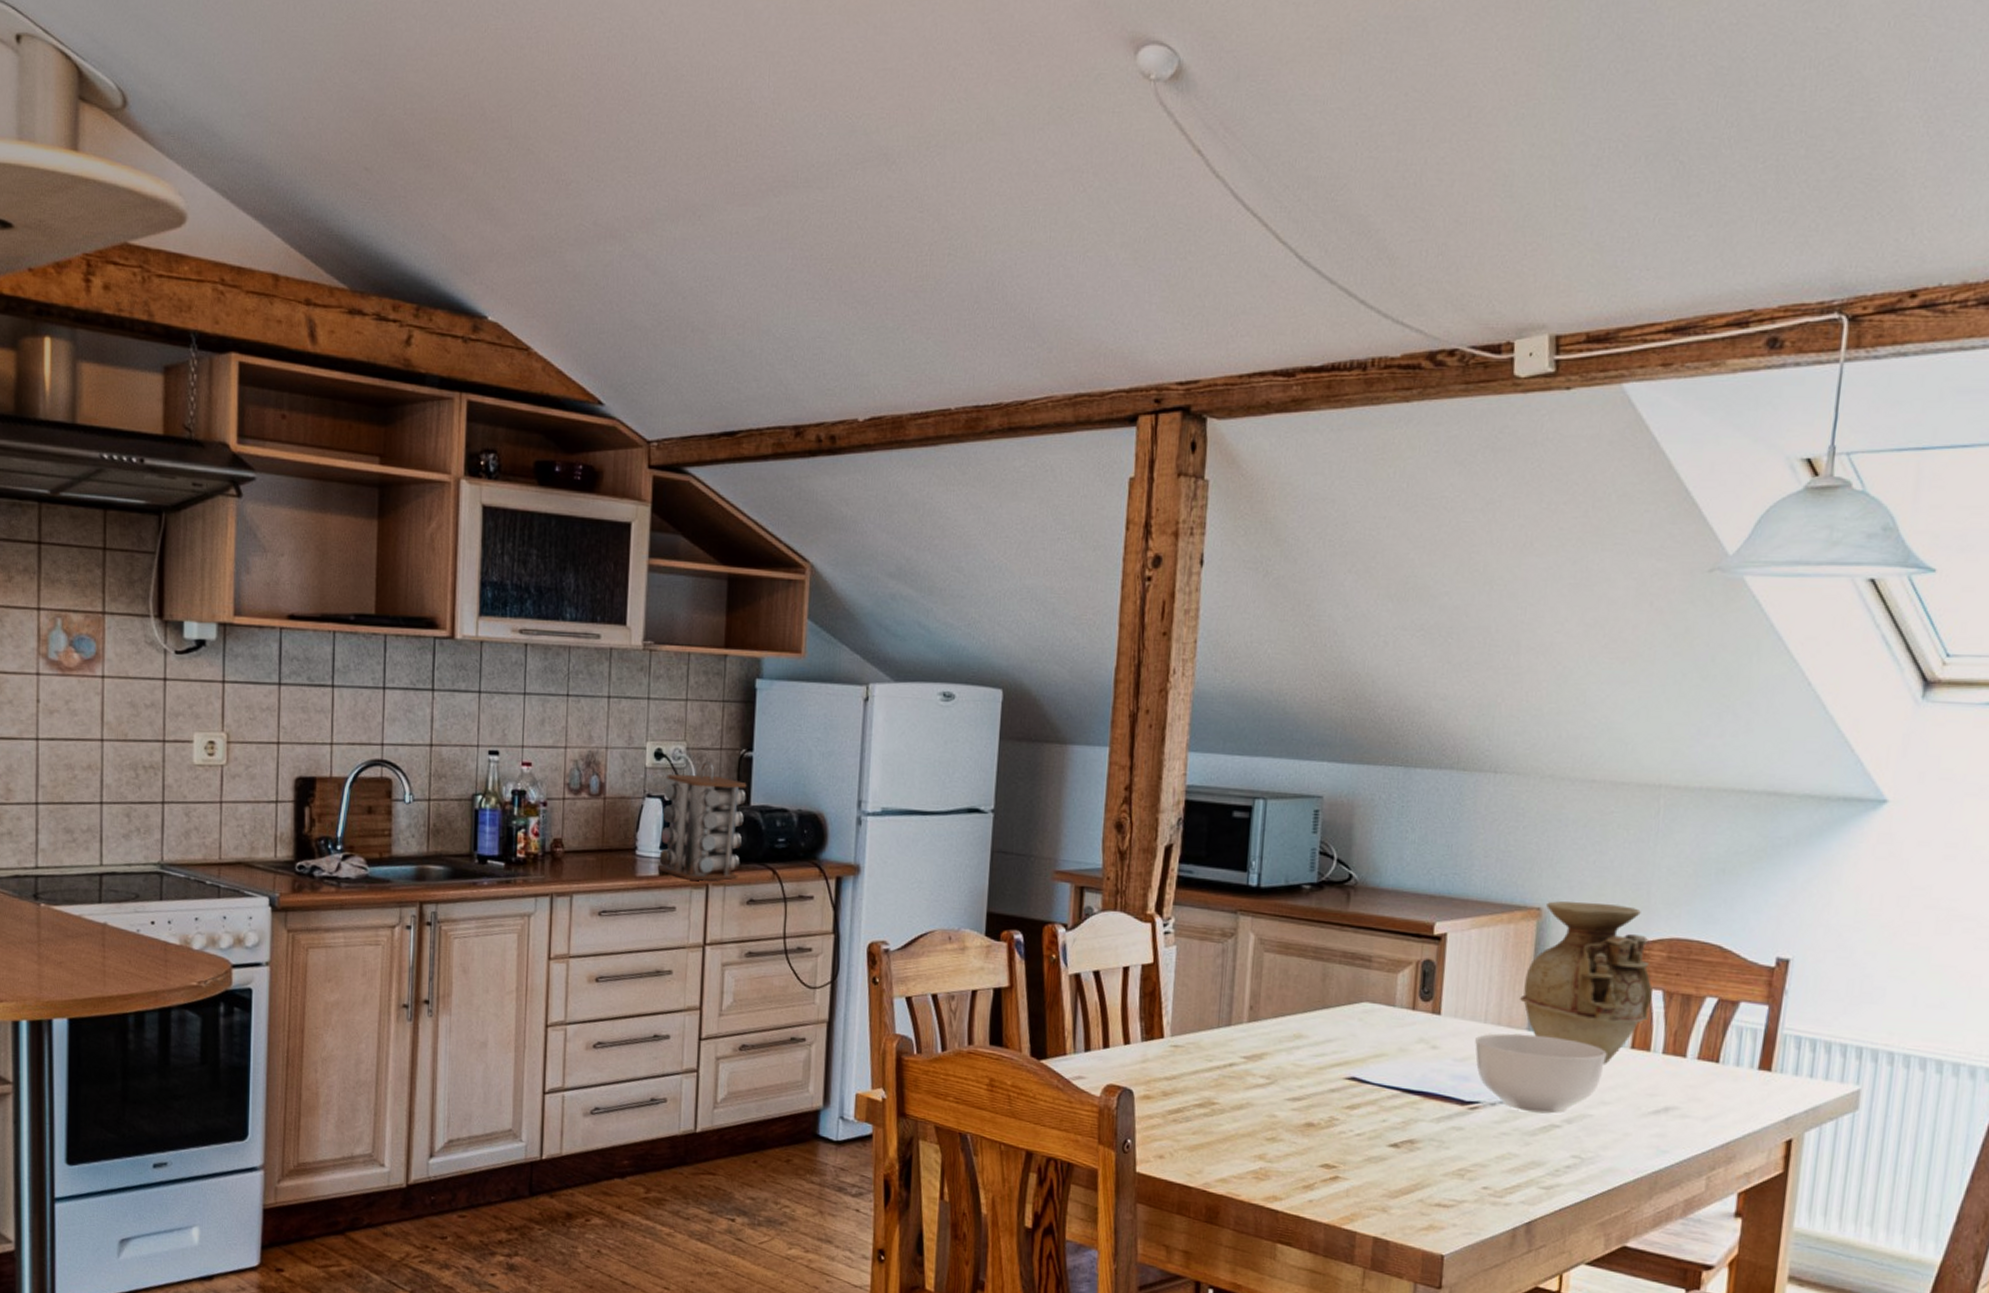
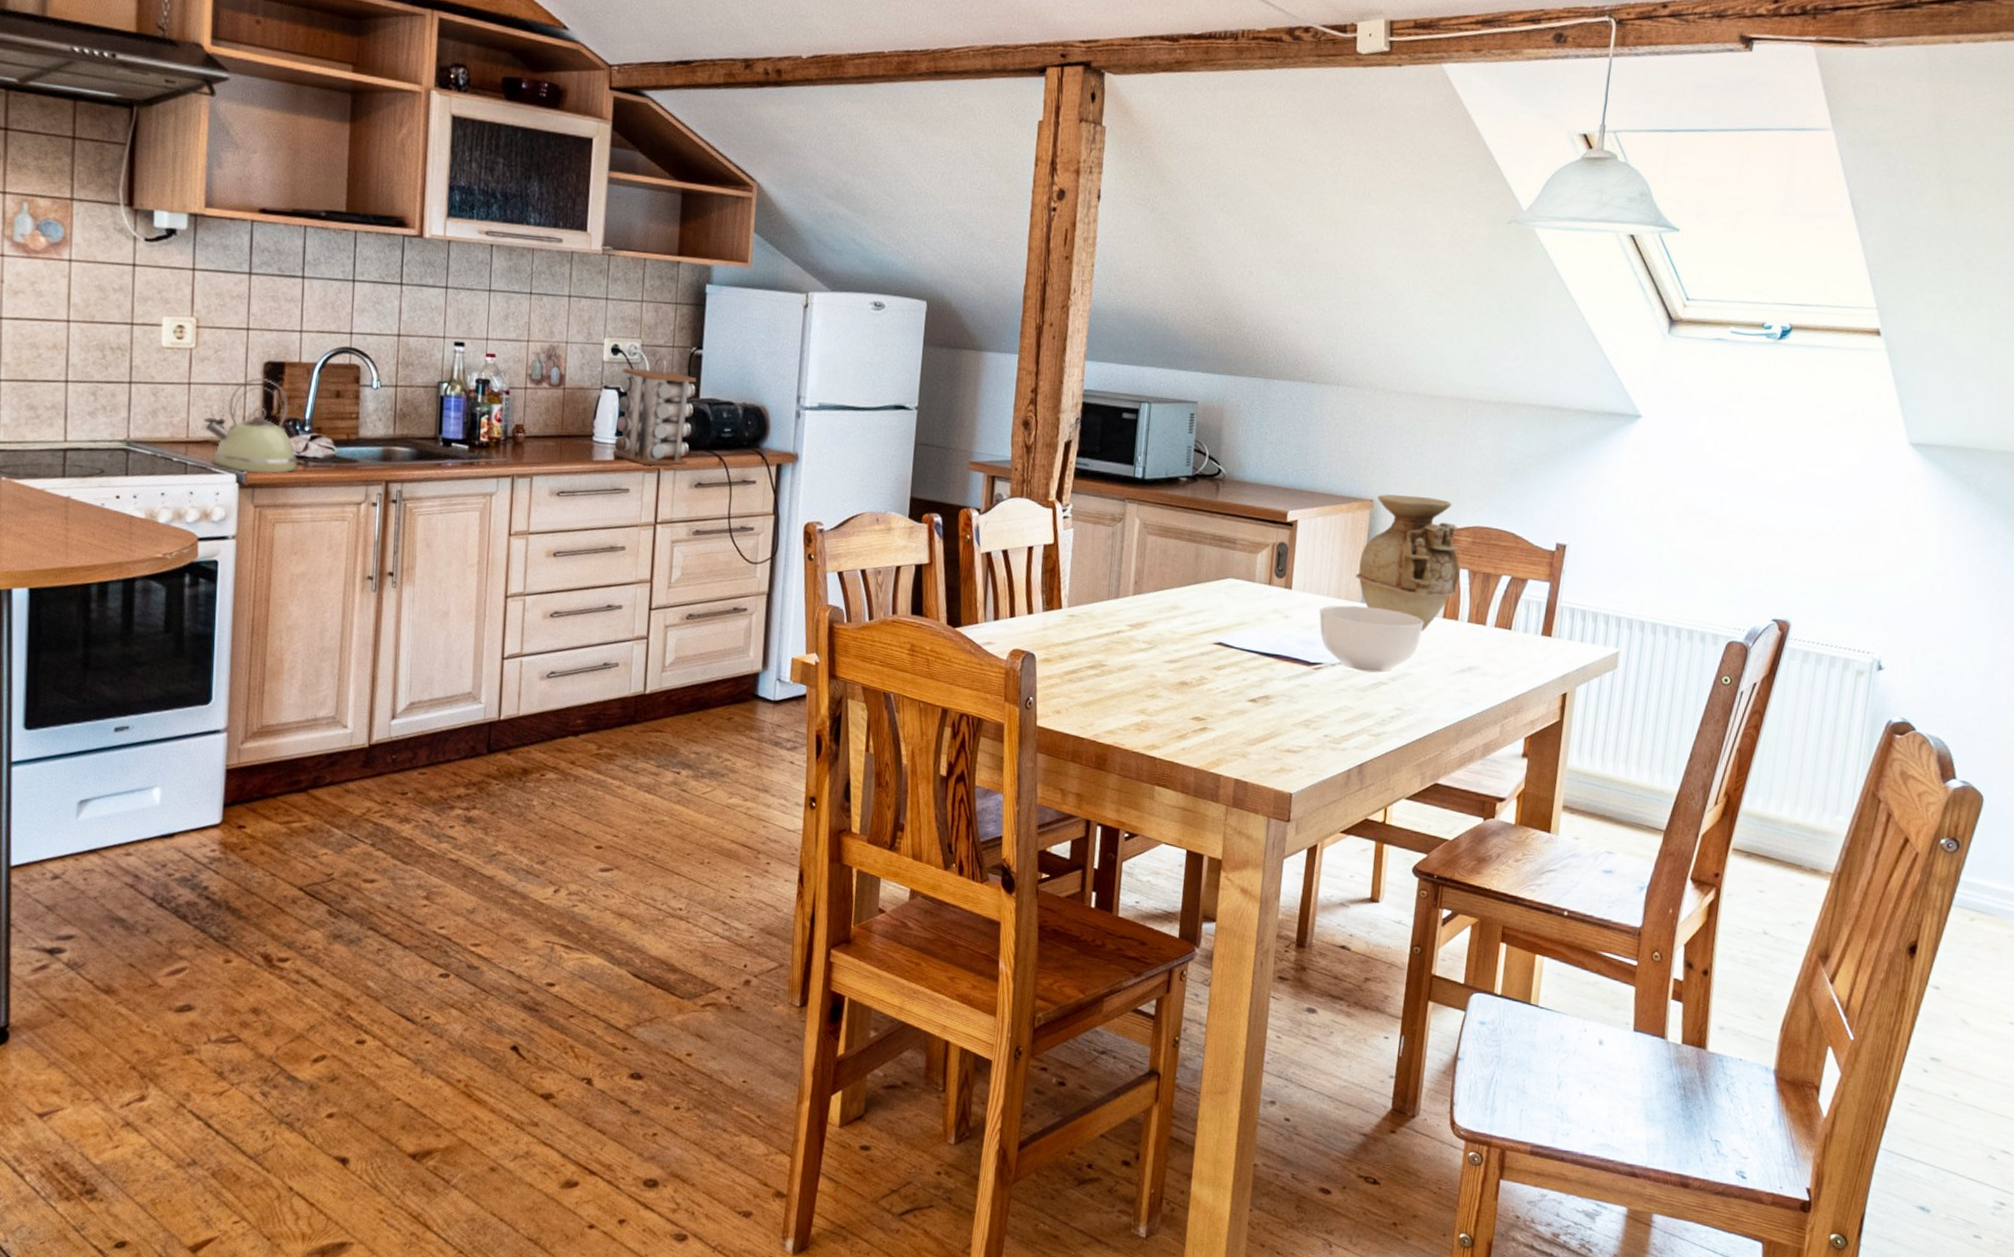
kettle: none [236,795,331,896] -> present [204,378,298,474]

